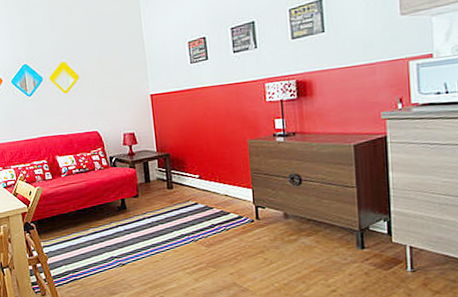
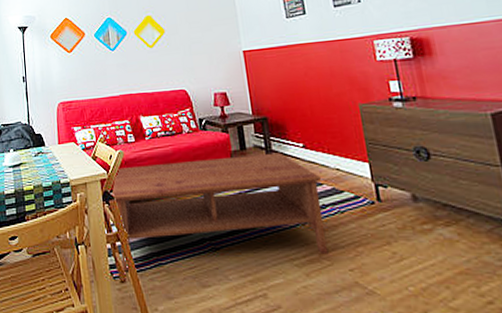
coffee table: none [32,183,214,286] -> present [111,152,329,271]

